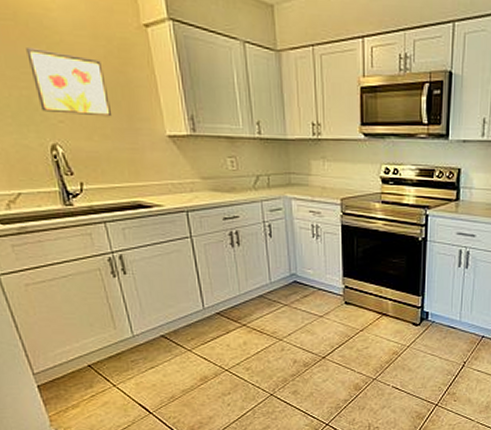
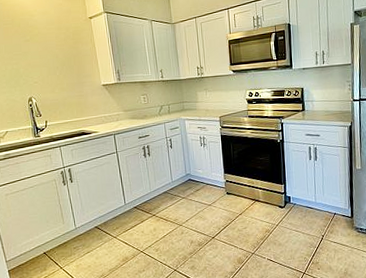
wall art: present [26,46,113,117] -> none [18,38,68,77]

